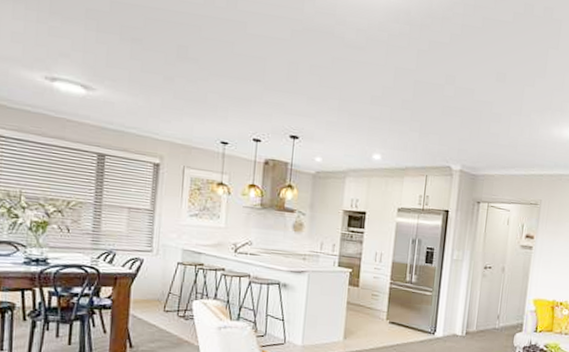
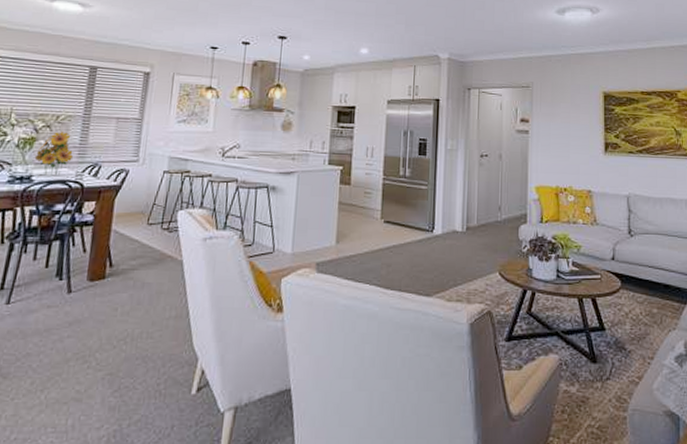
flower bouquet: none [48,217,88,260] -> present [34,132,74,176]

